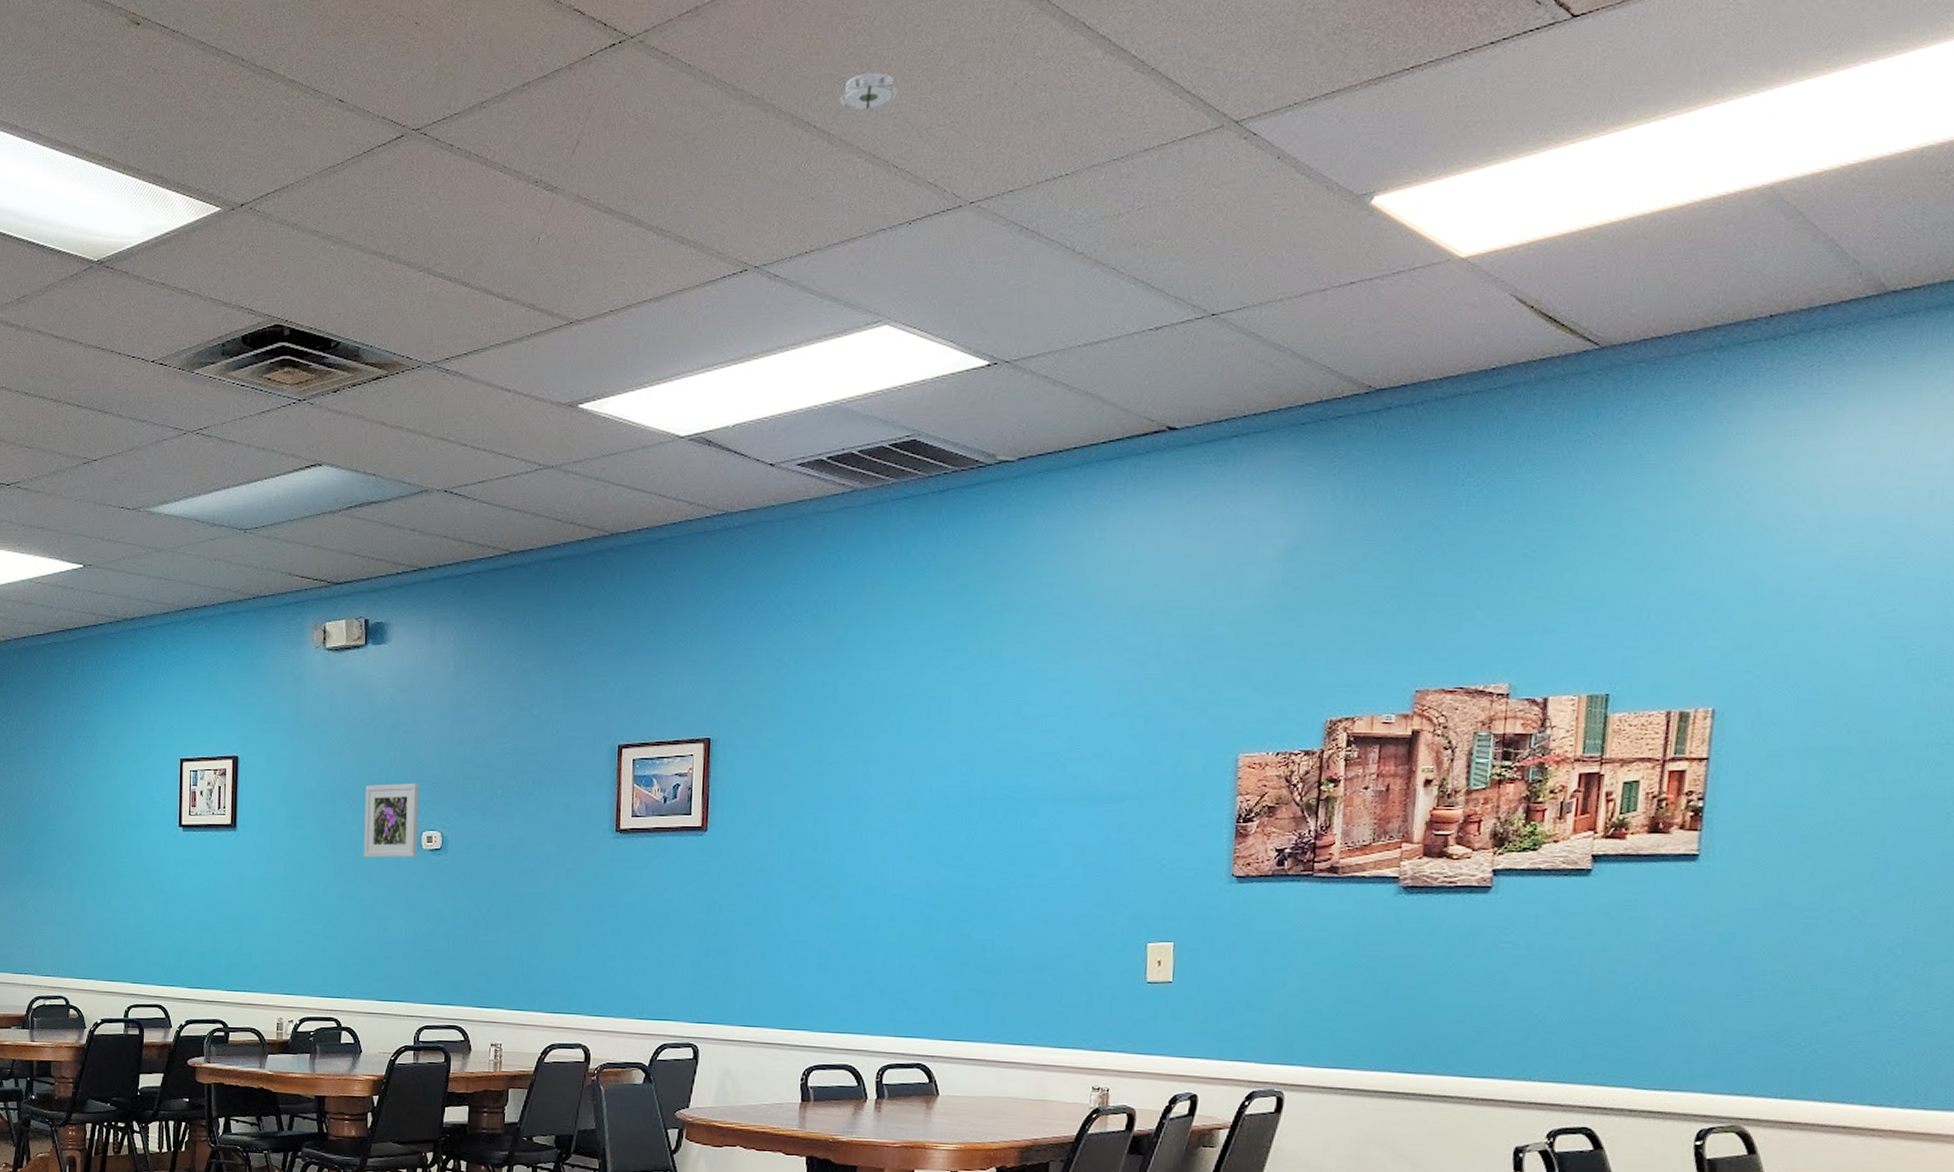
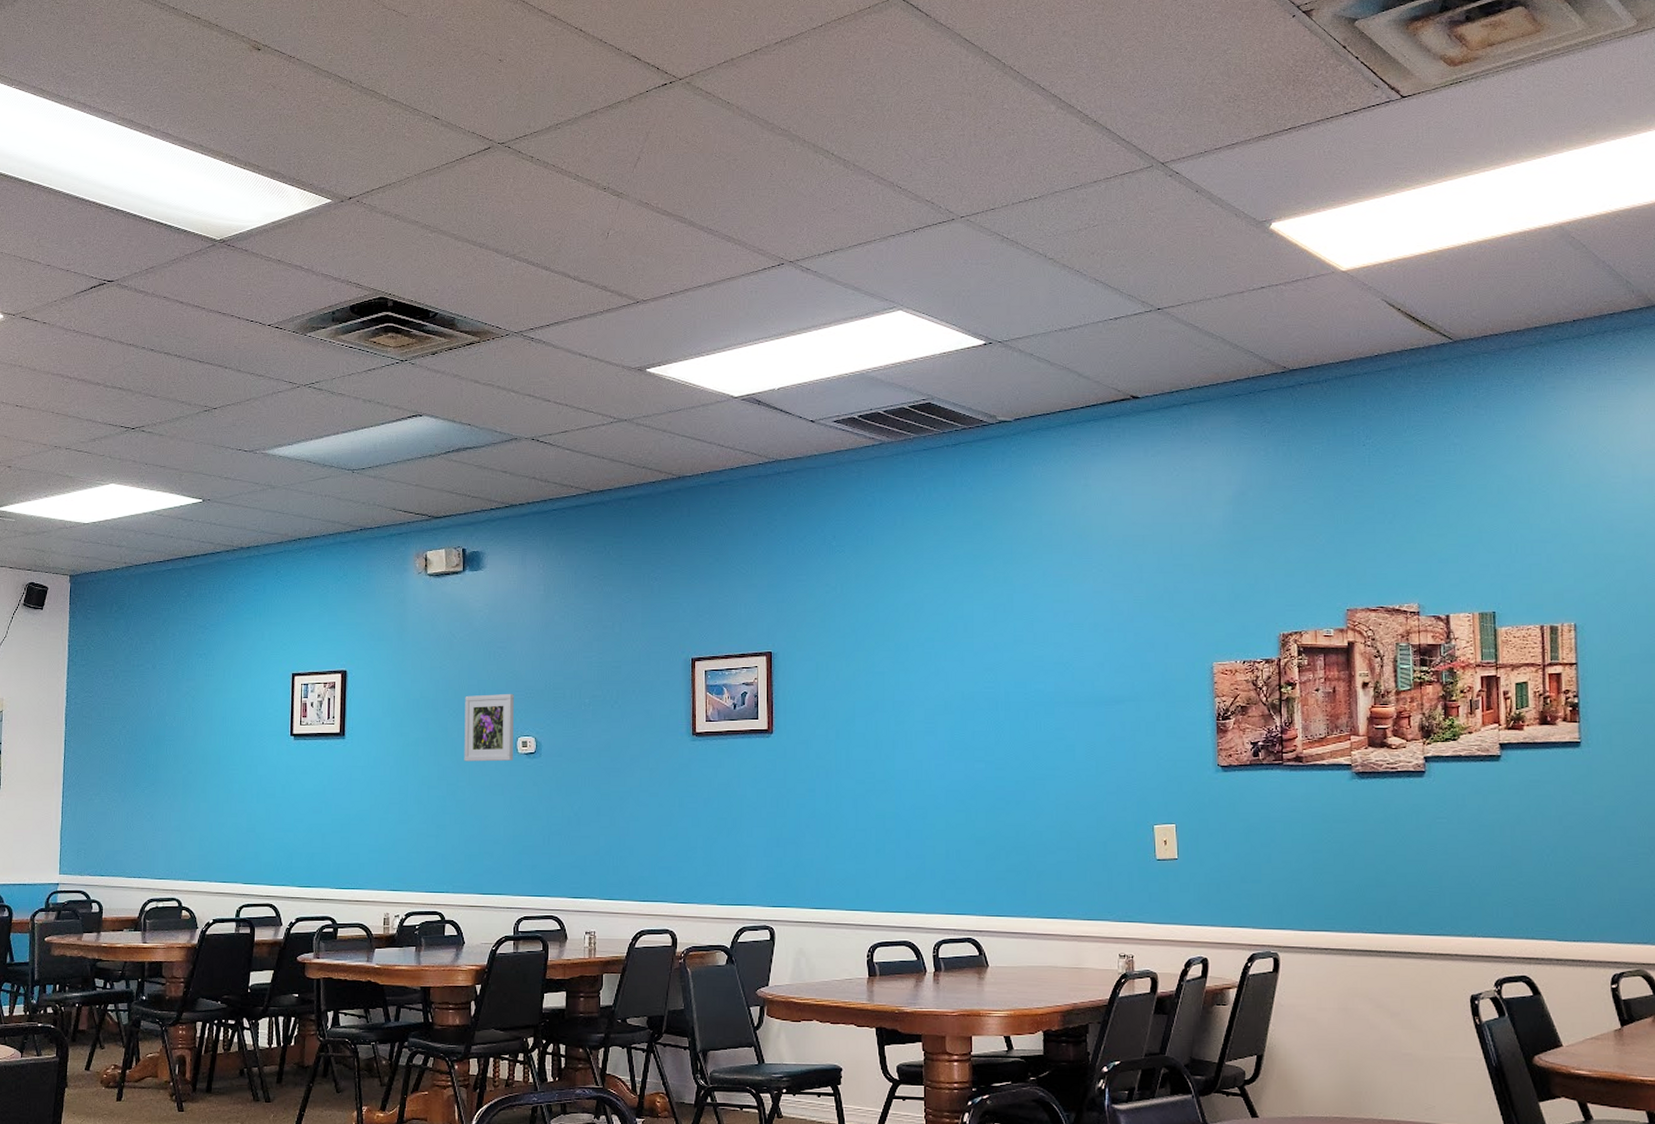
smoke detector: present [837,73,898,113] -> none [850,115,897,144]

